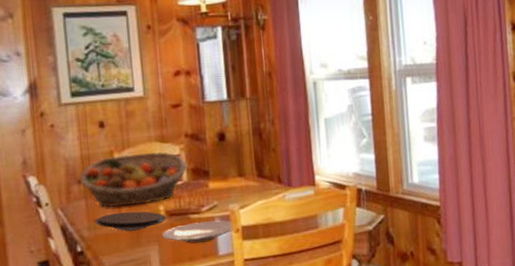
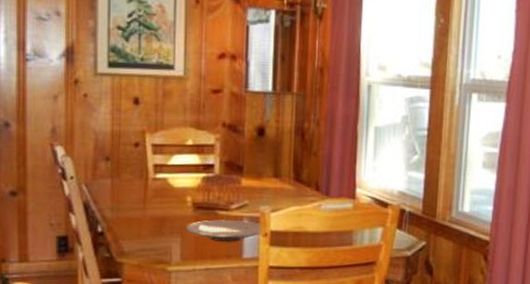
fruit basket: present [80,151,188,207] -> none [108,137,221,192]
plate: present [94,211,167,232] -> none [118,196,194,219]

